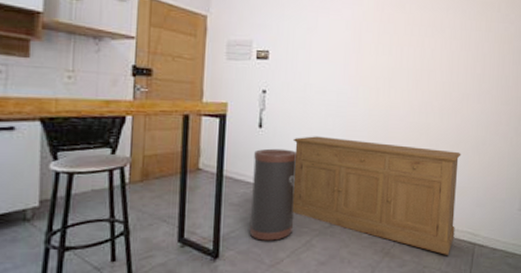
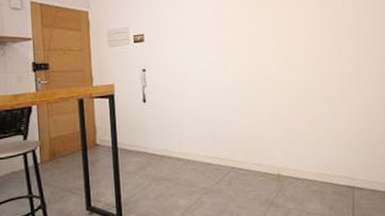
trash can: present [249,148,298,241] -> none [142,118,183,202]
sideboard: present [292,136,461,255] -> none [174,102,334,201]

